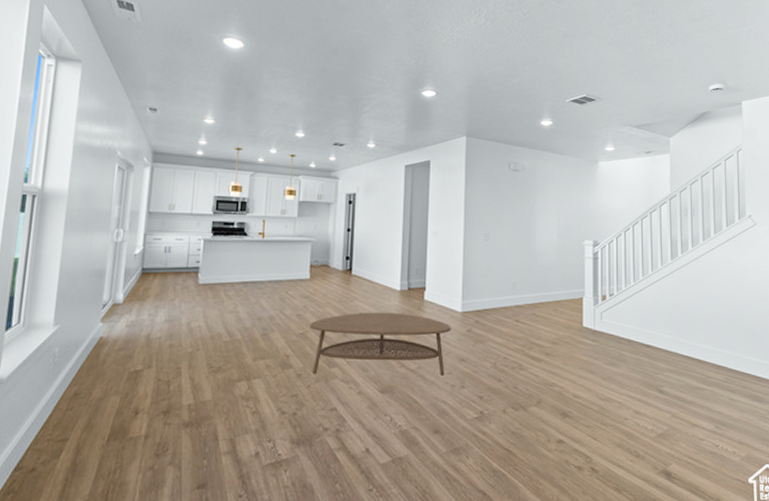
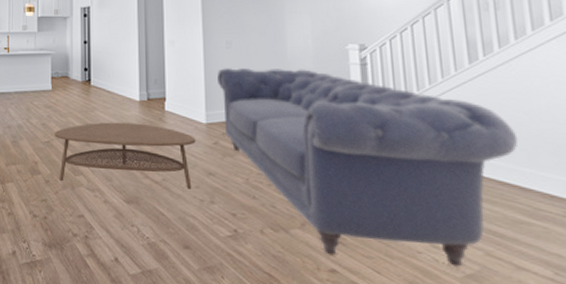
sofa: none [474,259,700,428] -> present [217,68,519,267]

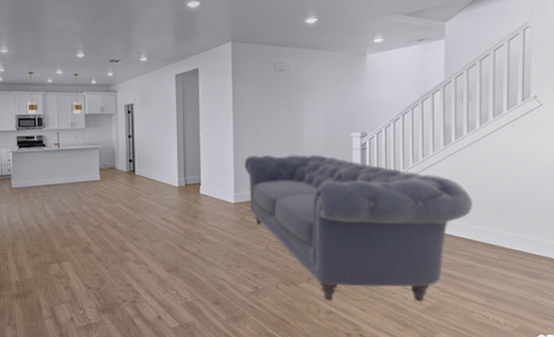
coffee table: present [54,122,196,189] -> none [104,205,226,257]

